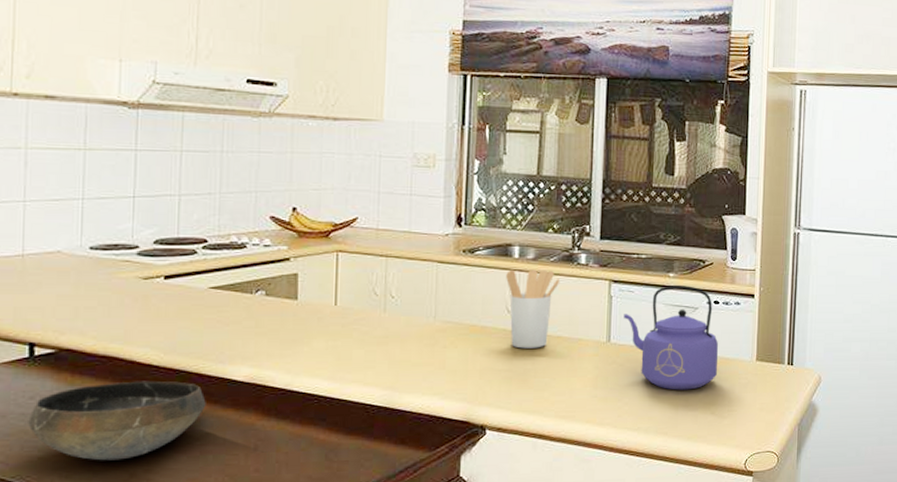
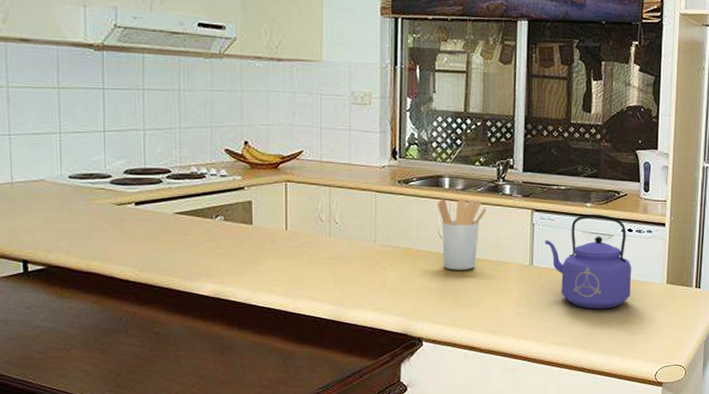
bowl: present [28,380,206,461] -> none [27,294,177,363]

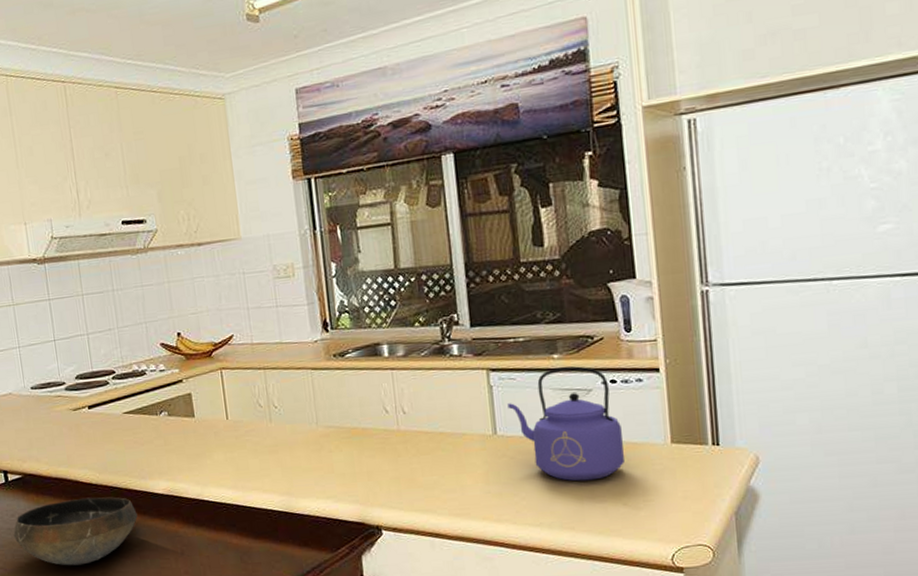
bowl: none [27,294,177,363] -> present [13,497,138,566]
utensil holder: present [438,199,487,270] -> none [379,365,435,448]

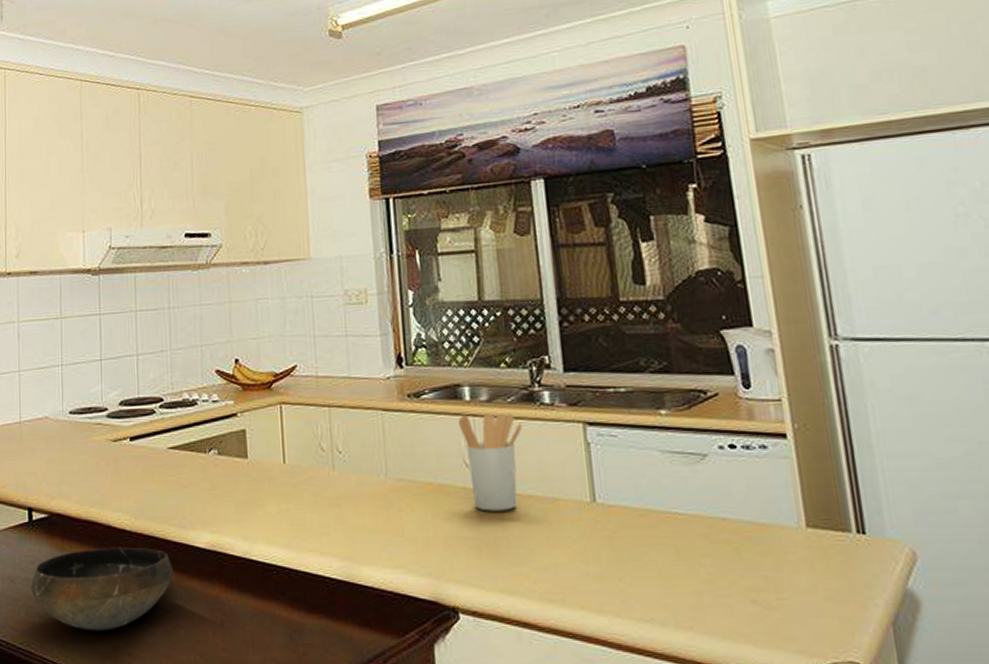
utensil holder: none [379,365,435,448] -> present [458,413,523,511]
kettle: present [507,366,624,482] -> none [608,424,751,568]

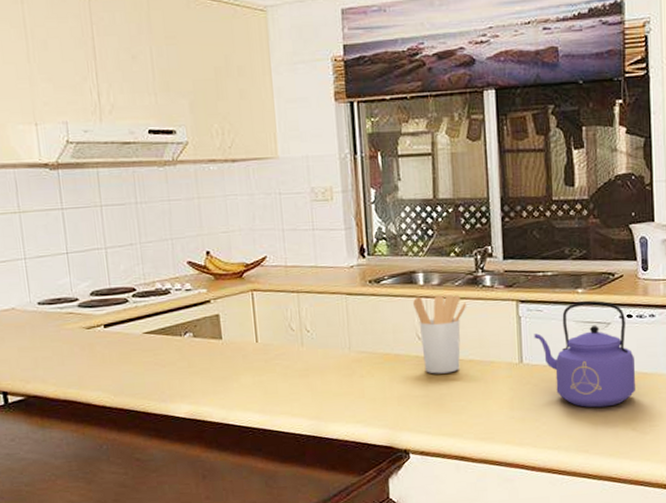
bowl: present [30,546,174,631] -> none [12,420,156,493]
kettle: none [608,424,751,568] -> present [534,300,635,408]

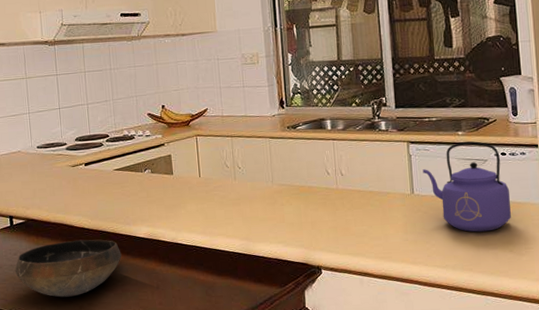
bowl: none [12,420,156,493] -> present [15,239,122,297]
utensil holder: present [413,294,467,374] -> none [323,137,367,203]

